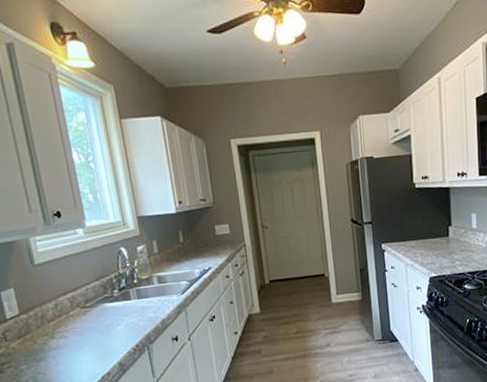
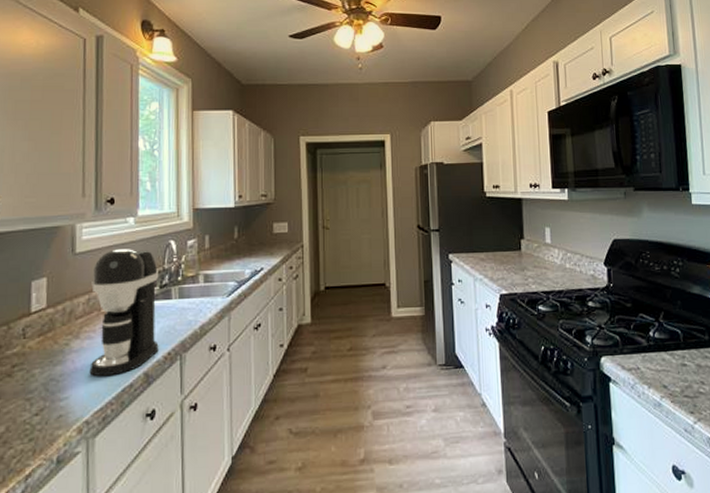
coffee maker: none [54,258,128,369] -> present [89,249,159,377]

